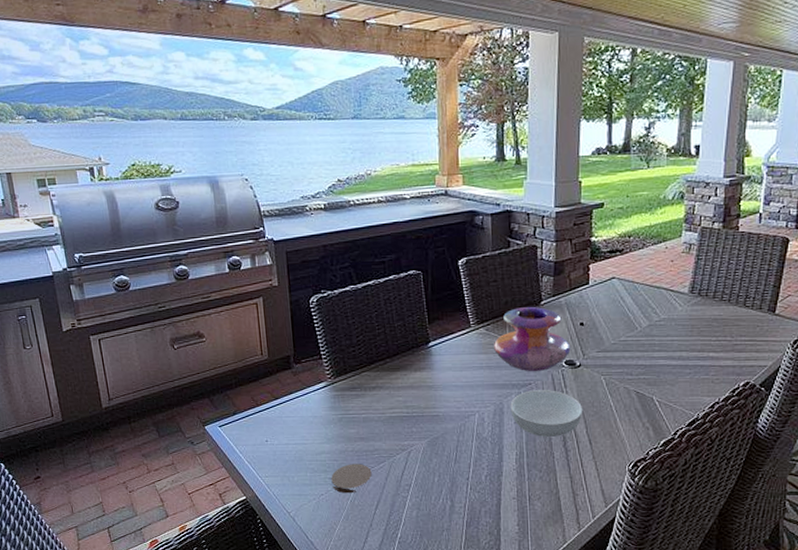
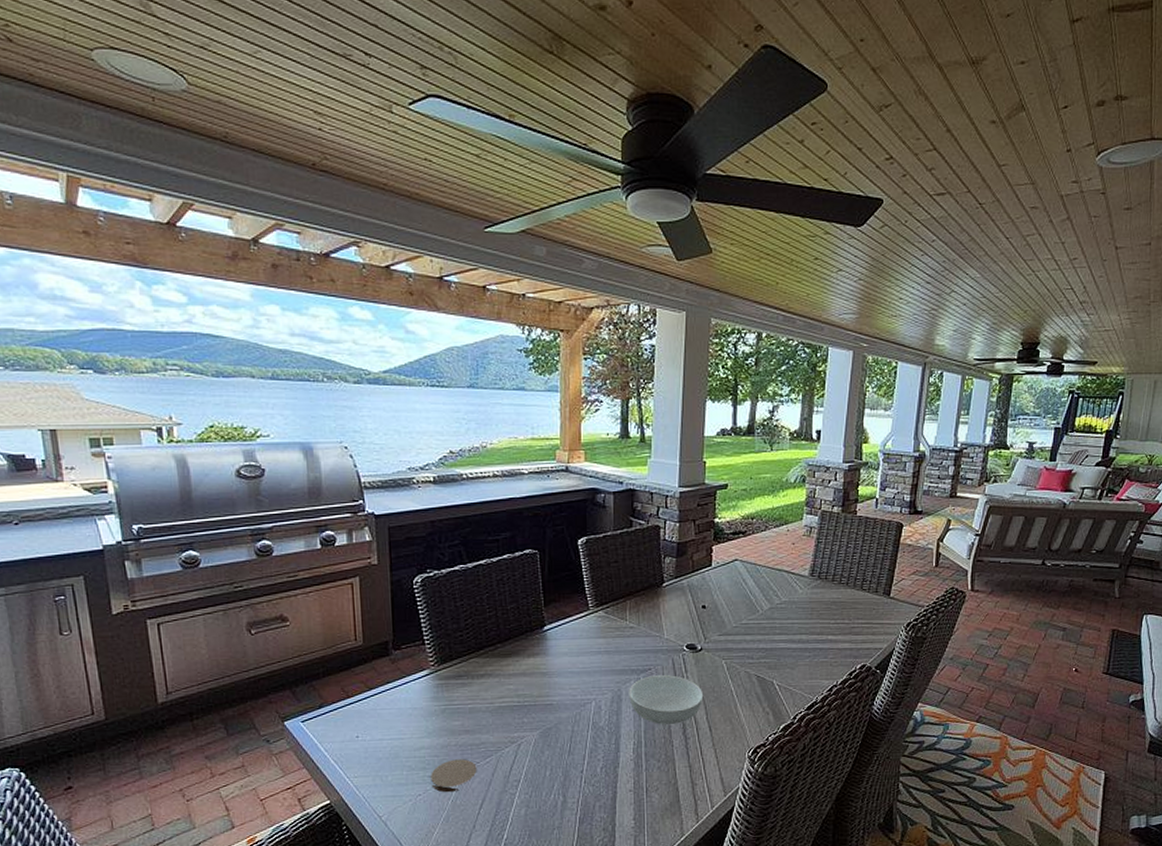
decorative vase: present [493,307,571,372] -> none [612,589,692,657]

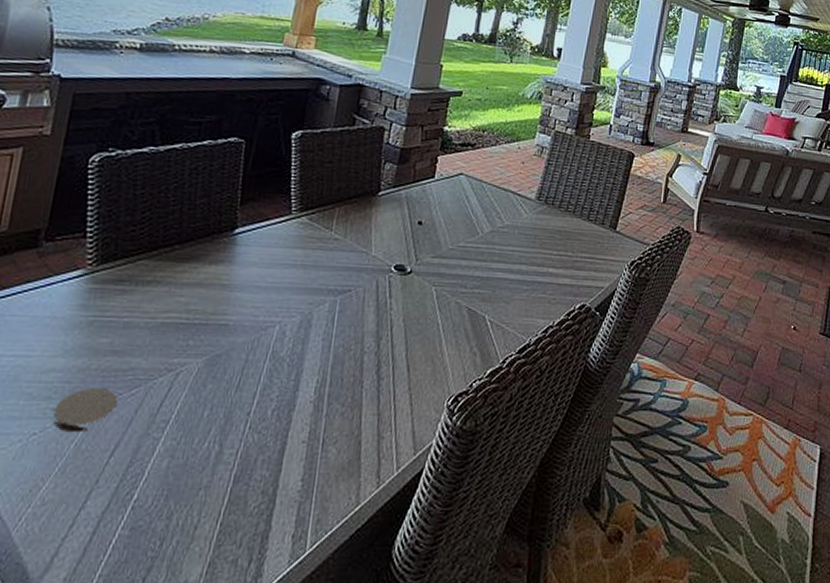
serving bowl: present [629,675,704,725] -> none [320,299,407,361]

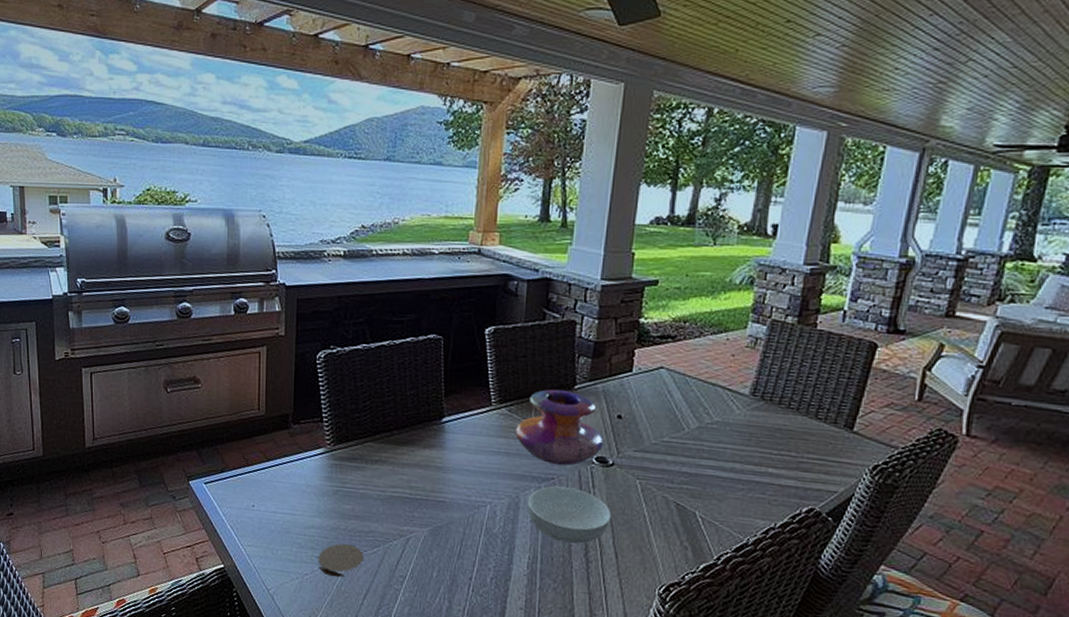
decorative vase: none [313,196,404,276] -> present [514,389,604,466]
serving bowl: none [320,299,407,361] -> present [527,486,612,544]

